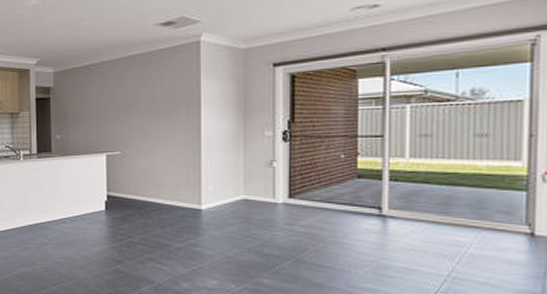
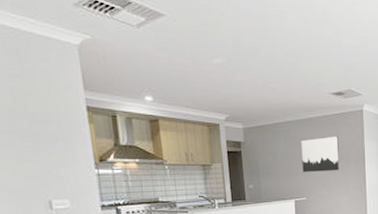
wall art: none [117,75,165,121] -> present [301,136,340,172]

